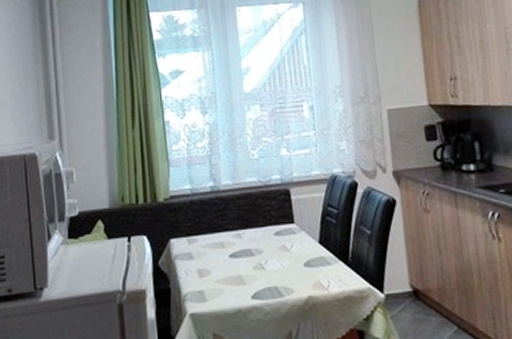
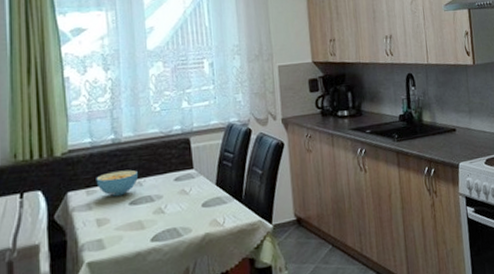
cereal bowl: none [196,220,237,248] -> present [96,169,138,197]

